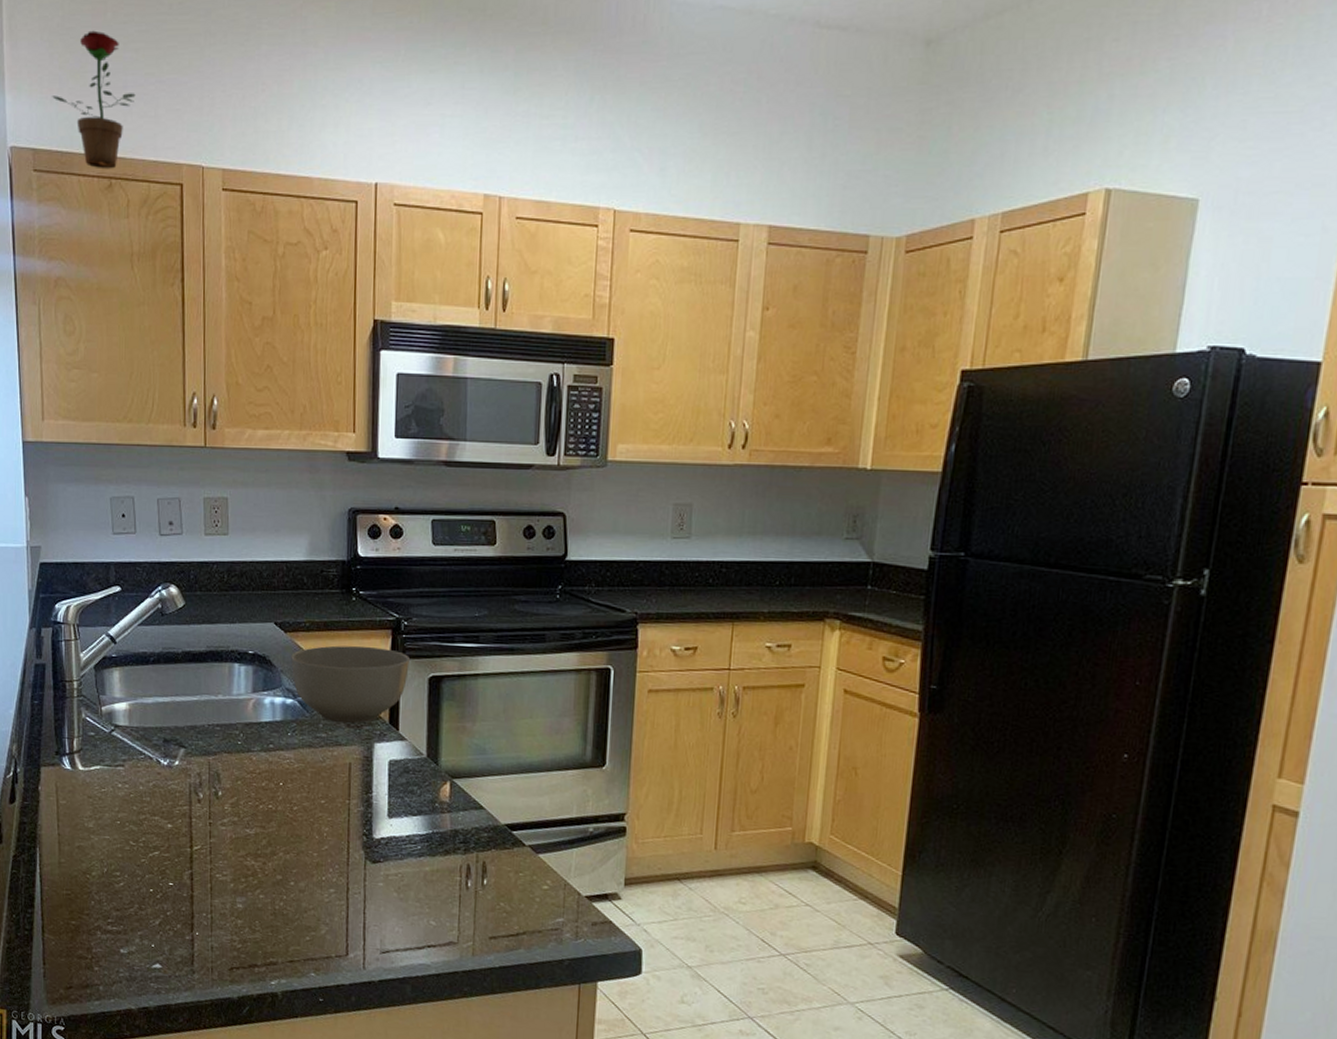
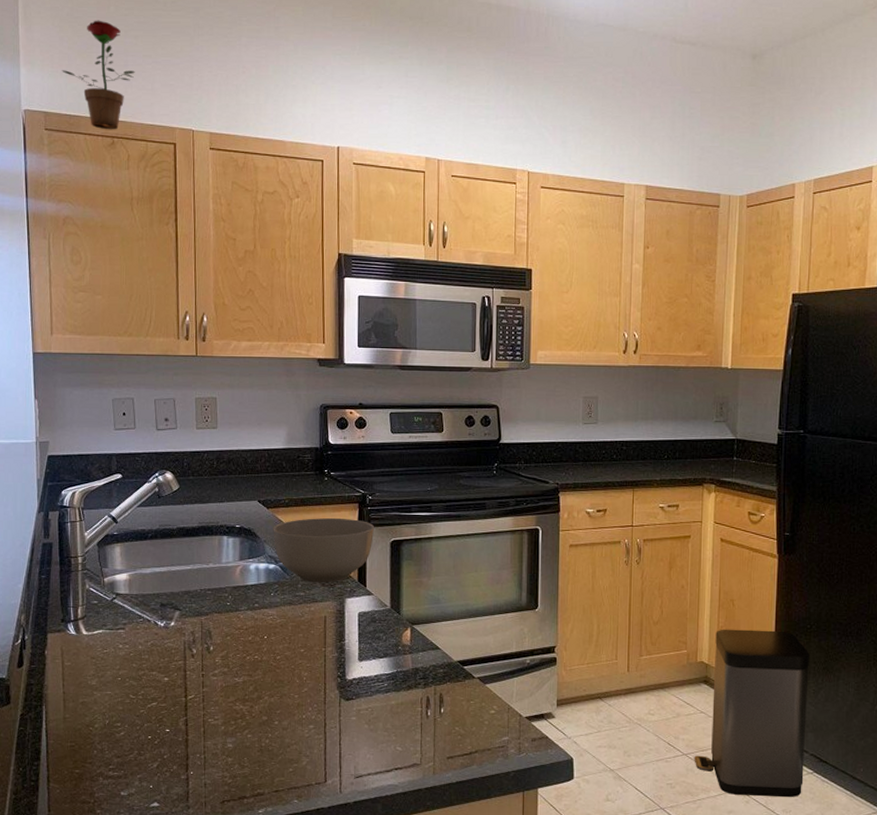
pedal bin: none [794,803,954,1017] -> present [694,629,809,797]

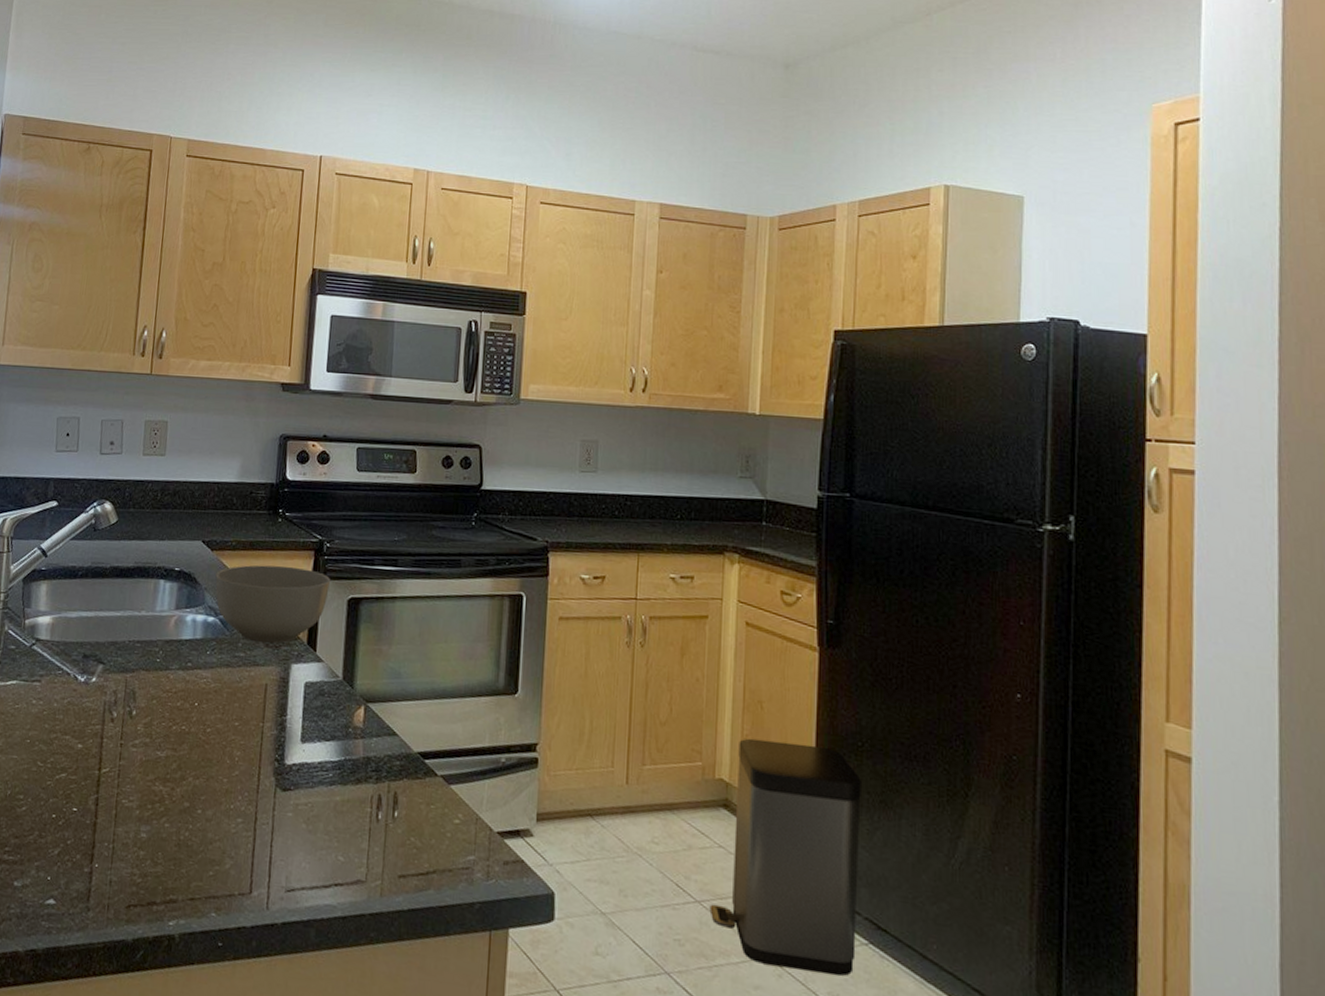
decorative plant: present [62,20,135,130] -> none [46,27,119,136]

